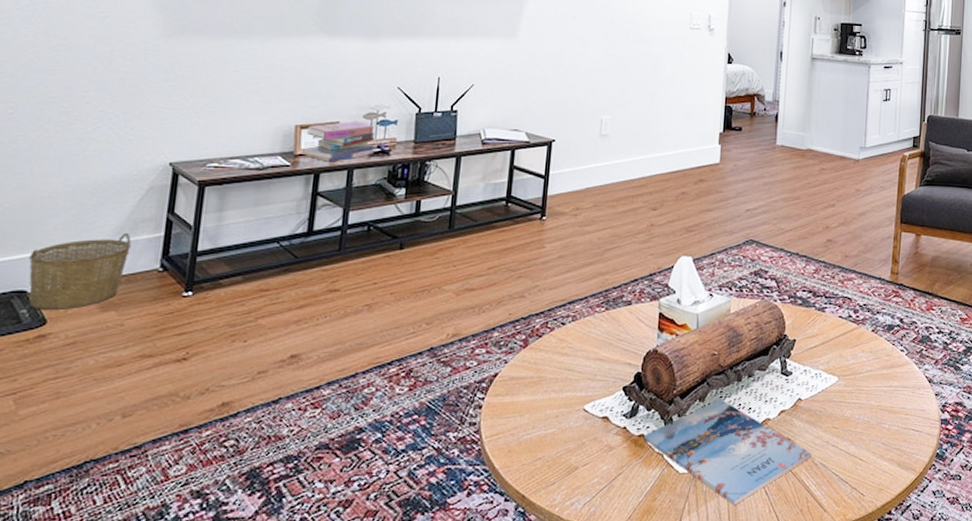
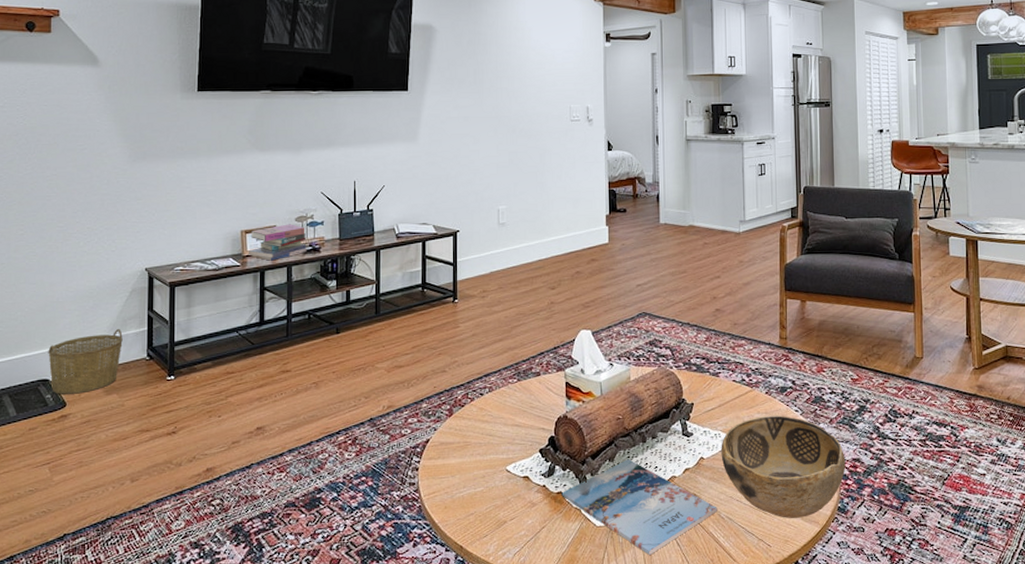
decorative bowl: none [820,355,948,465] -> present [721,416,846,518]

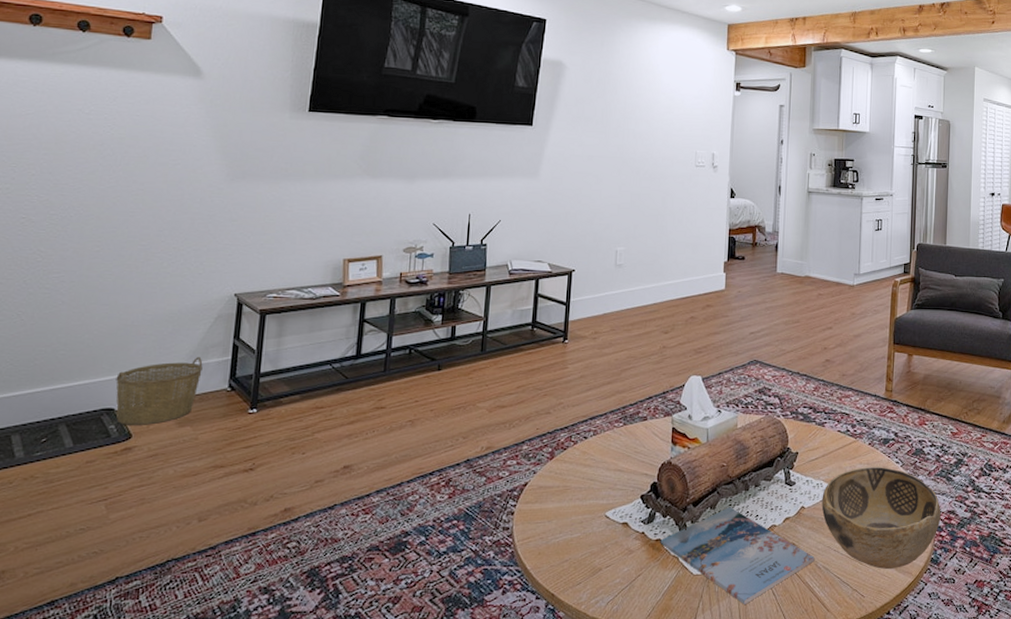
books: present [249,224,307,261] -> none [350,254,413,292]

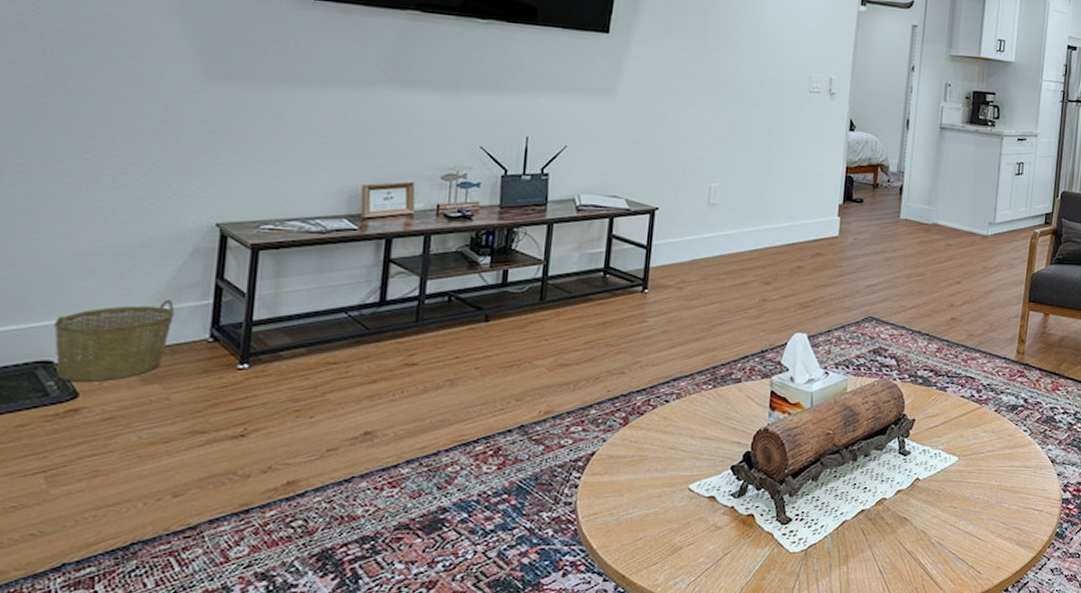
magazine: present [660,507,815,604] -> none [752,479,928,583]
decorative bowl: present [821,467,941,569] -> none [938,435,1070,544]

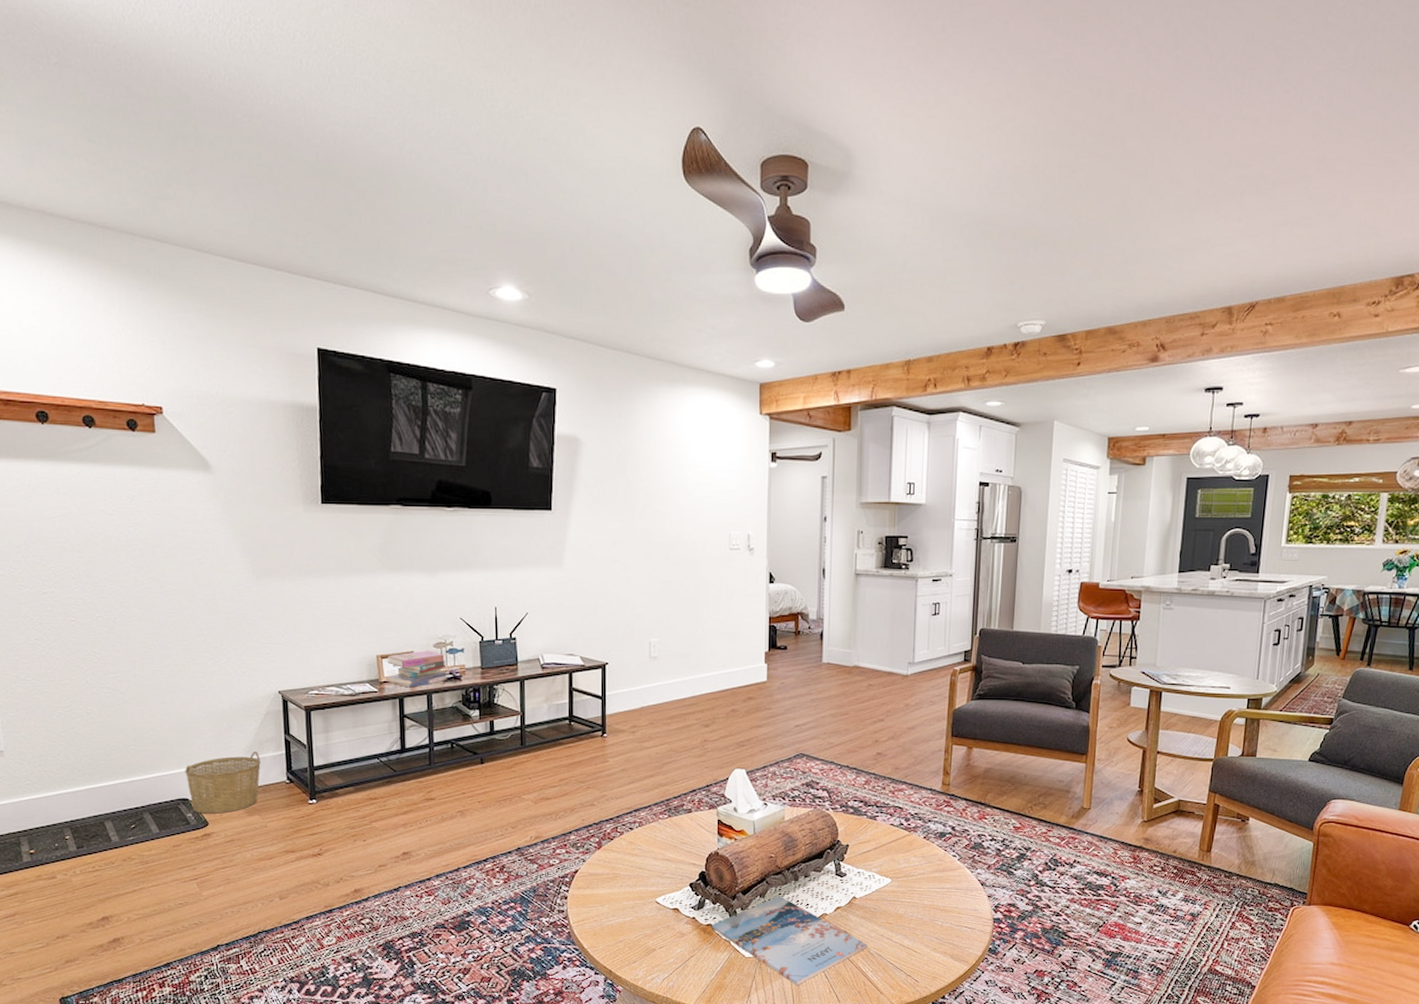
books: none [371,182,454,227] -> present [386,650,447,688]
magazine: none [752,479,928,583] -> present [711,896,867,985]

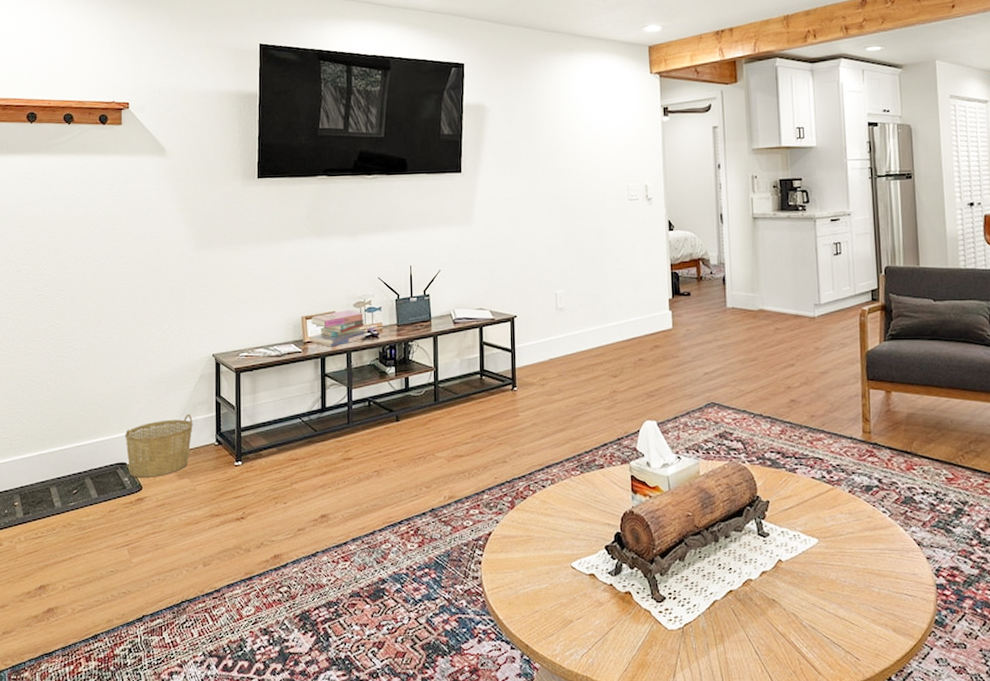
magazine: present [711,896,867,985] -> none [630,559,799,663]

